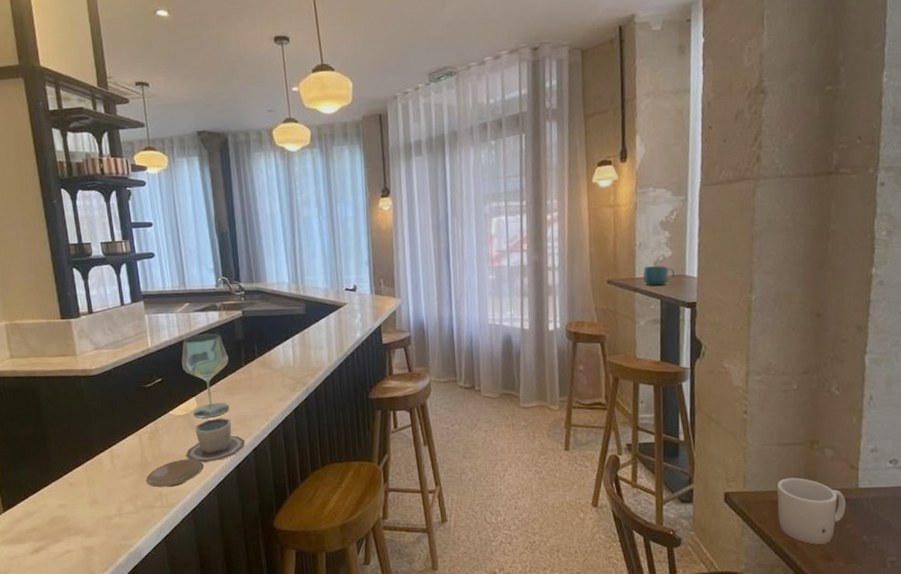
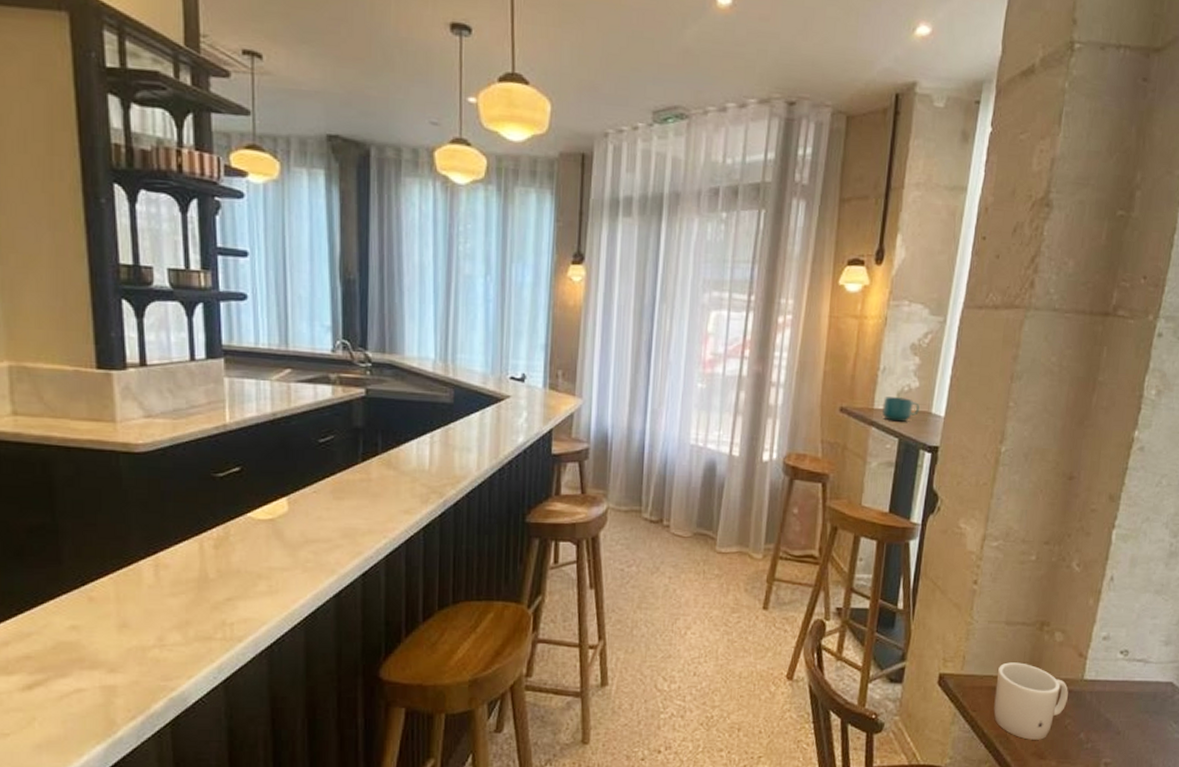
saucer: present [146,459,204,488] -> none [204,579,289,614]
wine glass: present [181,333,229,418] -> none [271,413,340,527]
cup: present [186,418,246,463] -> none [265,528,352,586]

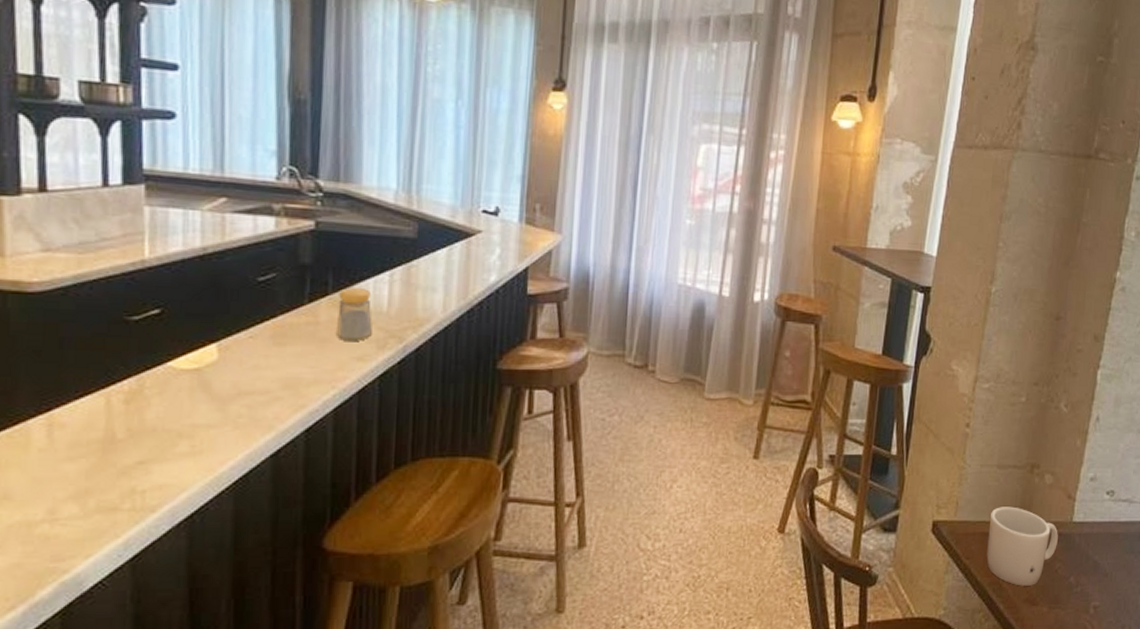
salt shaker: none [385,448,416,496] -> present [335,287,372,341]
cup: present [882,396,919,422] -> none [875,235,912,261]

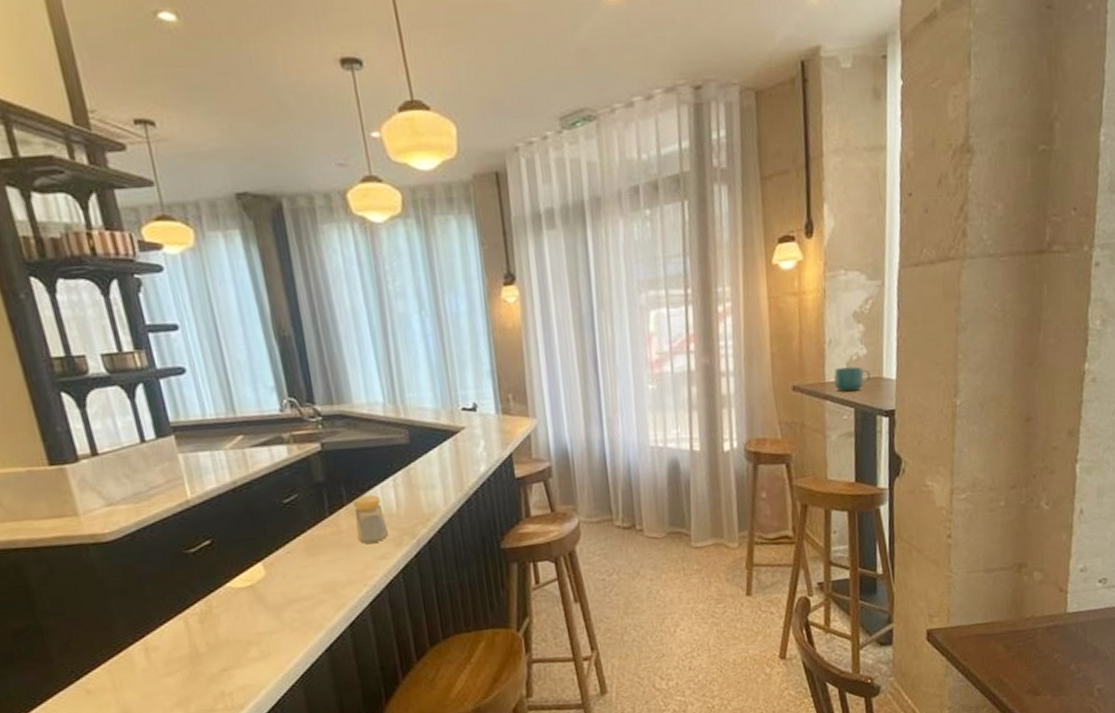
cup: none [875,235,912,261] -> present [833,366,870,392]
mug: present [986,506,1058,586] -> none [982,606,1054,679]

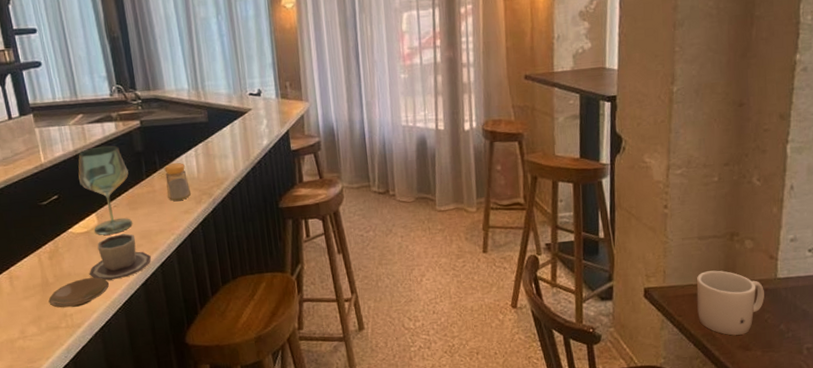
saucer: none [199,643,282,686] -> present [48,277,109,308]
wine glass: none [237,474,312,590] -> present [78,145,133,235]
cup: none [254,586,338,648] -> present [89,233,152,281]
cup: present [833,366,870,392] -> none [561,58,594,80]
mug: none [982,606,1054,679] -> present [696,270,764,336]

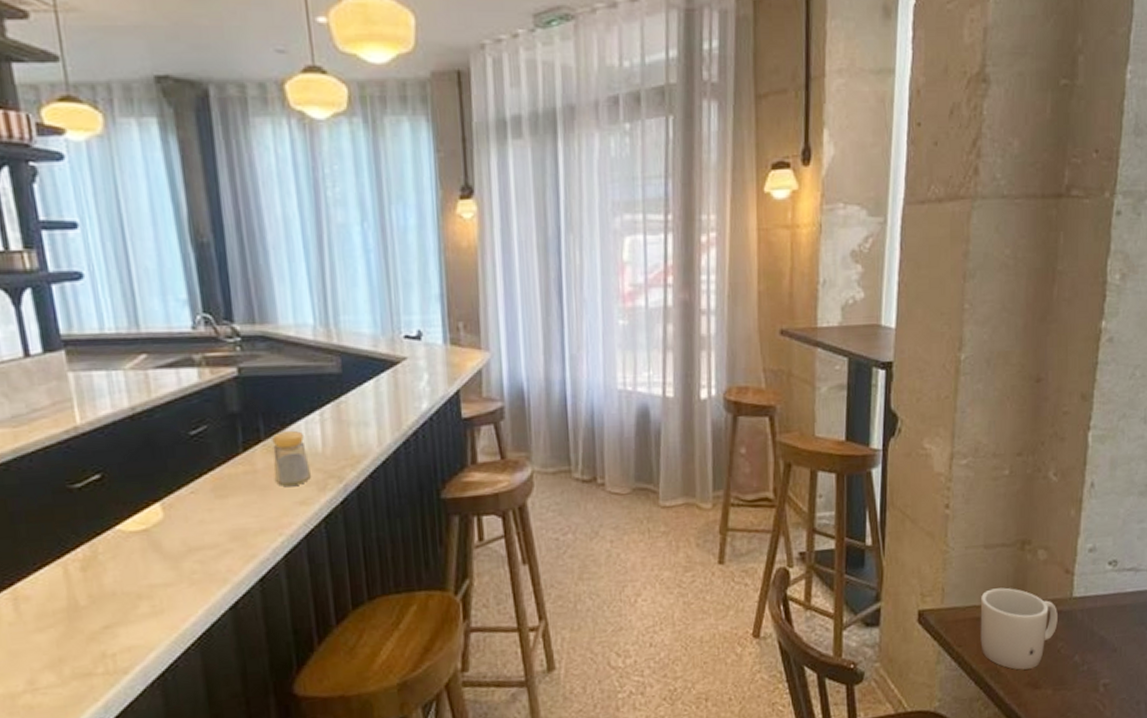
saucer: present [48,277,109,308] -> none [77,598,177,645]
wine glass: present [78,145,133,235] -> none [134,402,219,535]
cup: present [89,233,152,281] -> none [146,533,247,603]

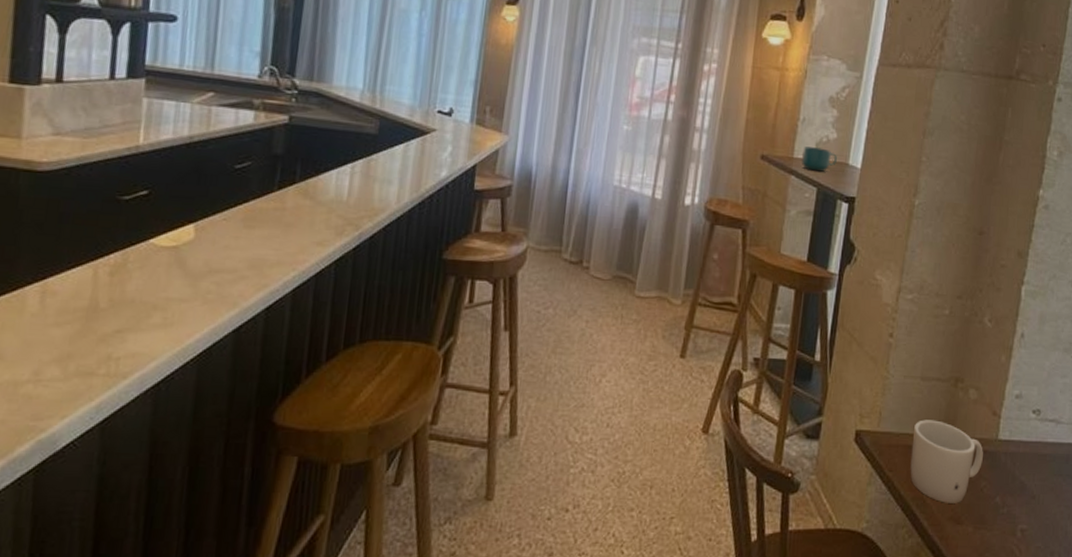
salt shaker: present [272,430,311,486] -> none [299,177,333,227]
cup: none [826,310,867,339] -> present [801,146,837,172]

